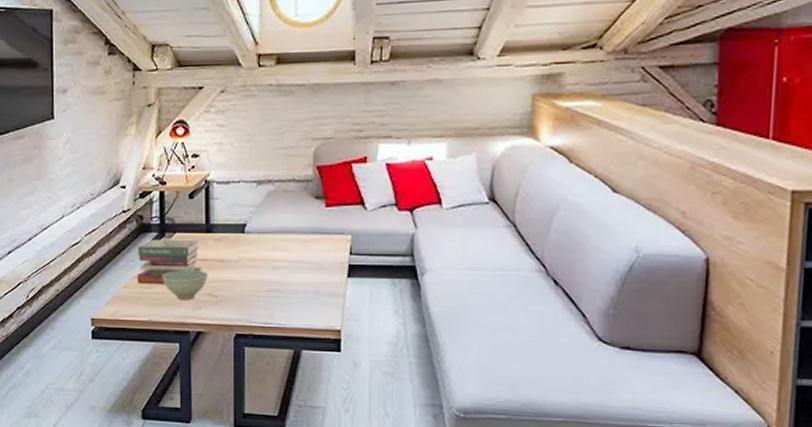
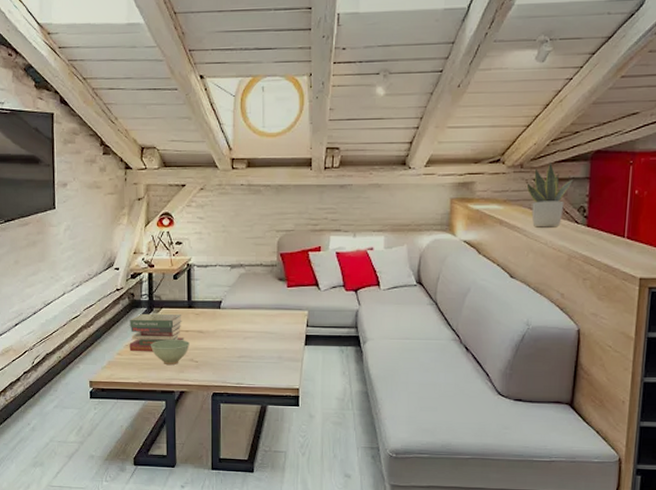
potted plant: none [632,44,697,130] -> present [526,161,574,229]

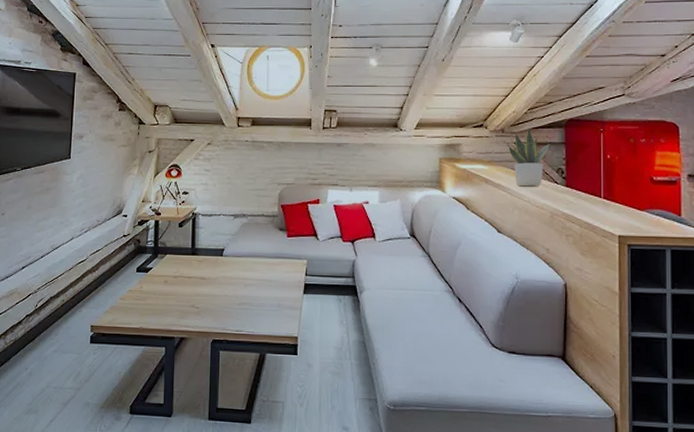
books: present [129,314,185,352] -> none [132,260,187,298]
bowl: present [150,340,190,365] -> none [153,285,192,310]

